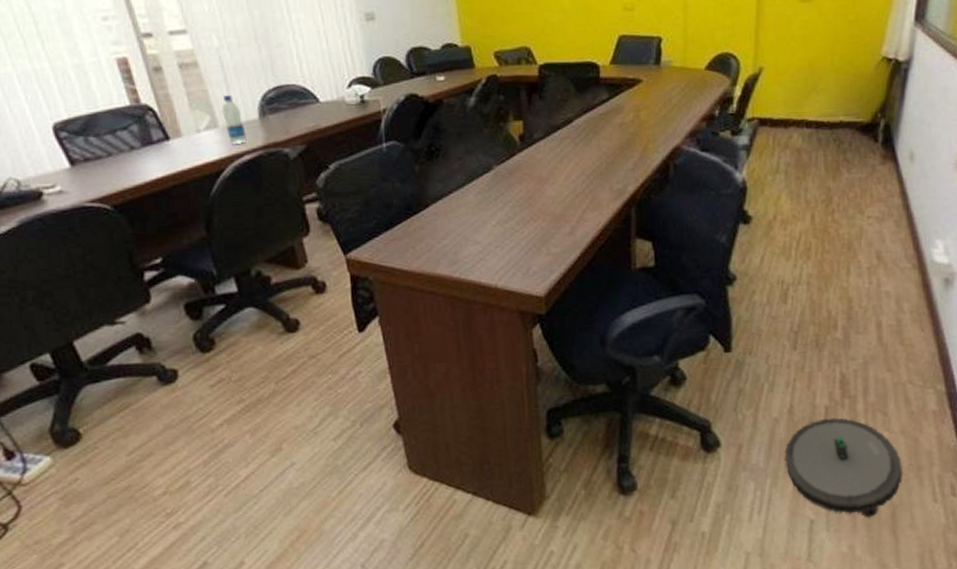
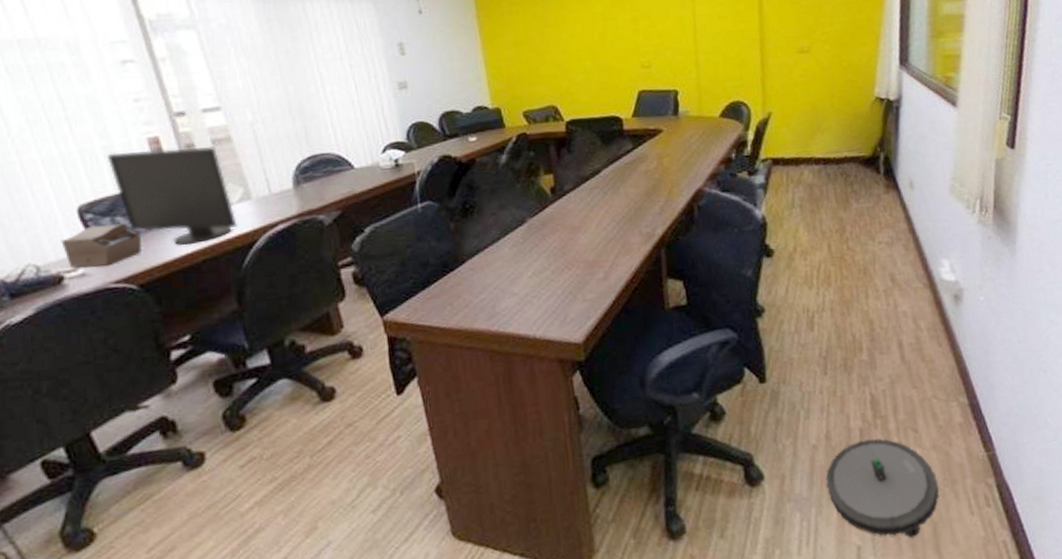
sewing box: none [38,144,115,186] -> present [61,224,143,268]
computer monitor: none [78,70,205,170] -> present [106,146,238,246]
bottle: present [222,95,247,145] -> none [255,167,281,215]

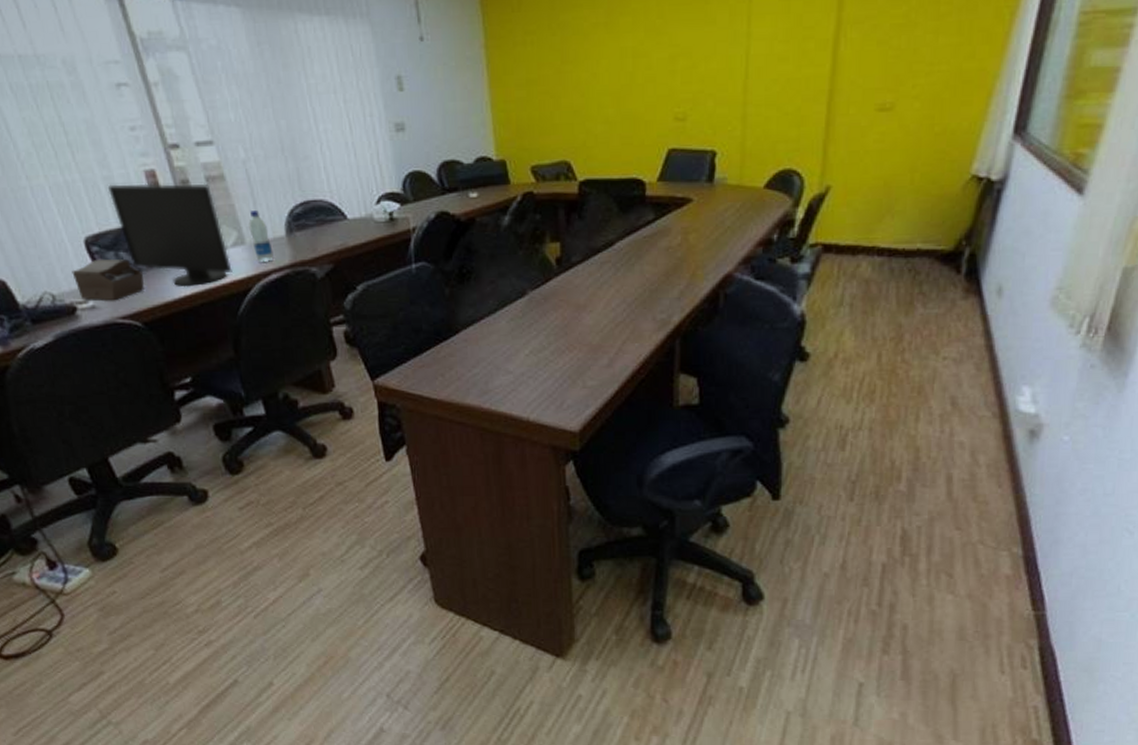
bottle: none [255,167,281,215] -> present [249,211,274,263]
robot vacuum: present [826,438,939,538] -> none [834,576,967,685]

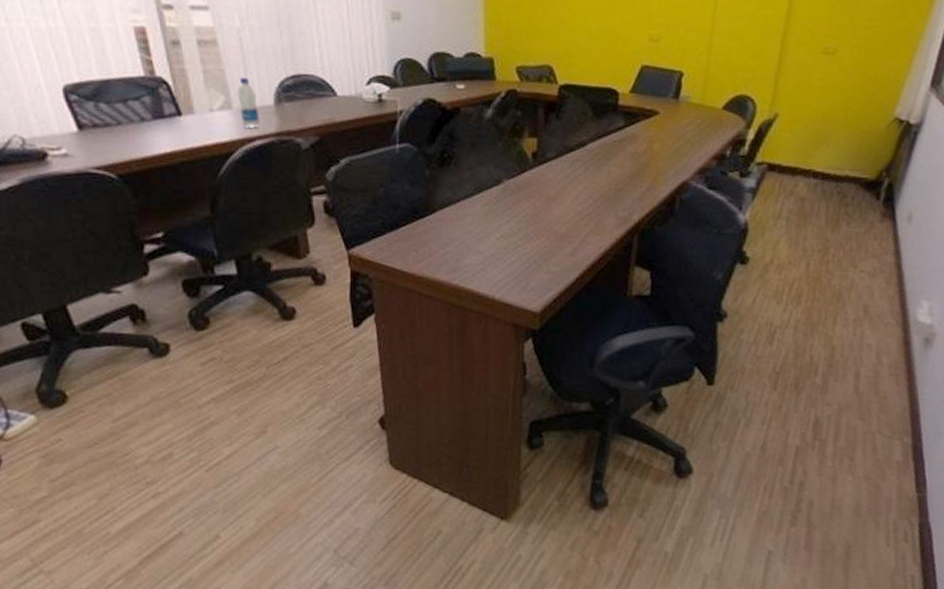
sewing box: present [72,259,145,301] -> none [46,107,124,151]
computer monitor: present [107,183,233,287] -> none [93,36,216,145]

